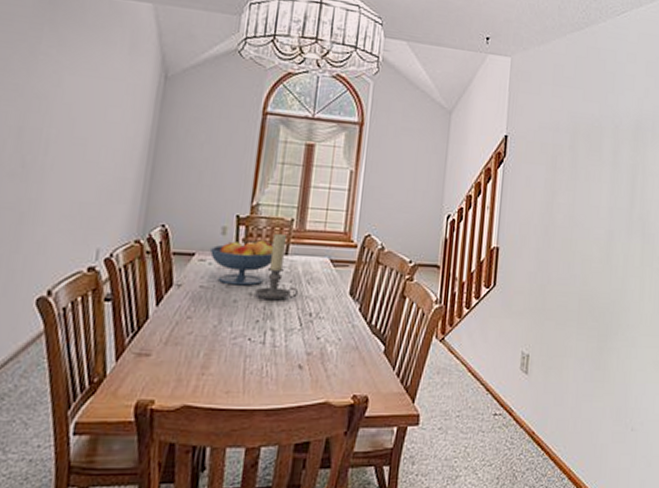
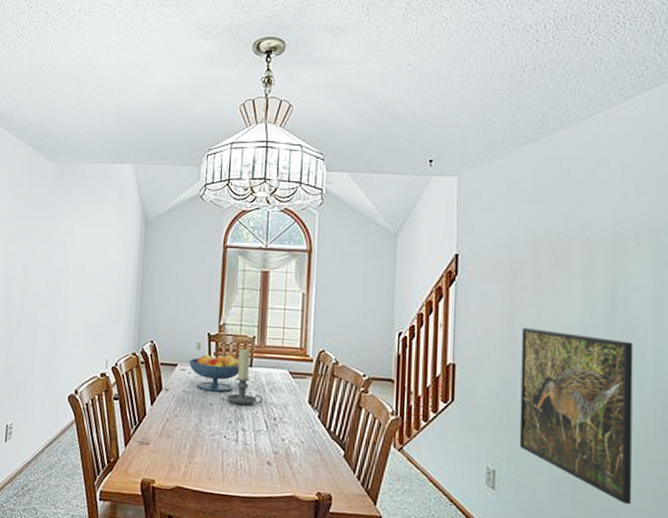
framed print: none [551,210,647,378] -> present [519,327,634,505]

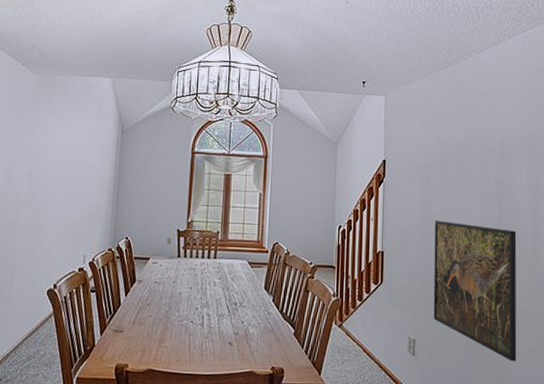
fruit bowl: present [188,354,239,392] -> none [159,247,205,282]
candle holder: present [227,348,263,406] -> none [194,242,225,293]

